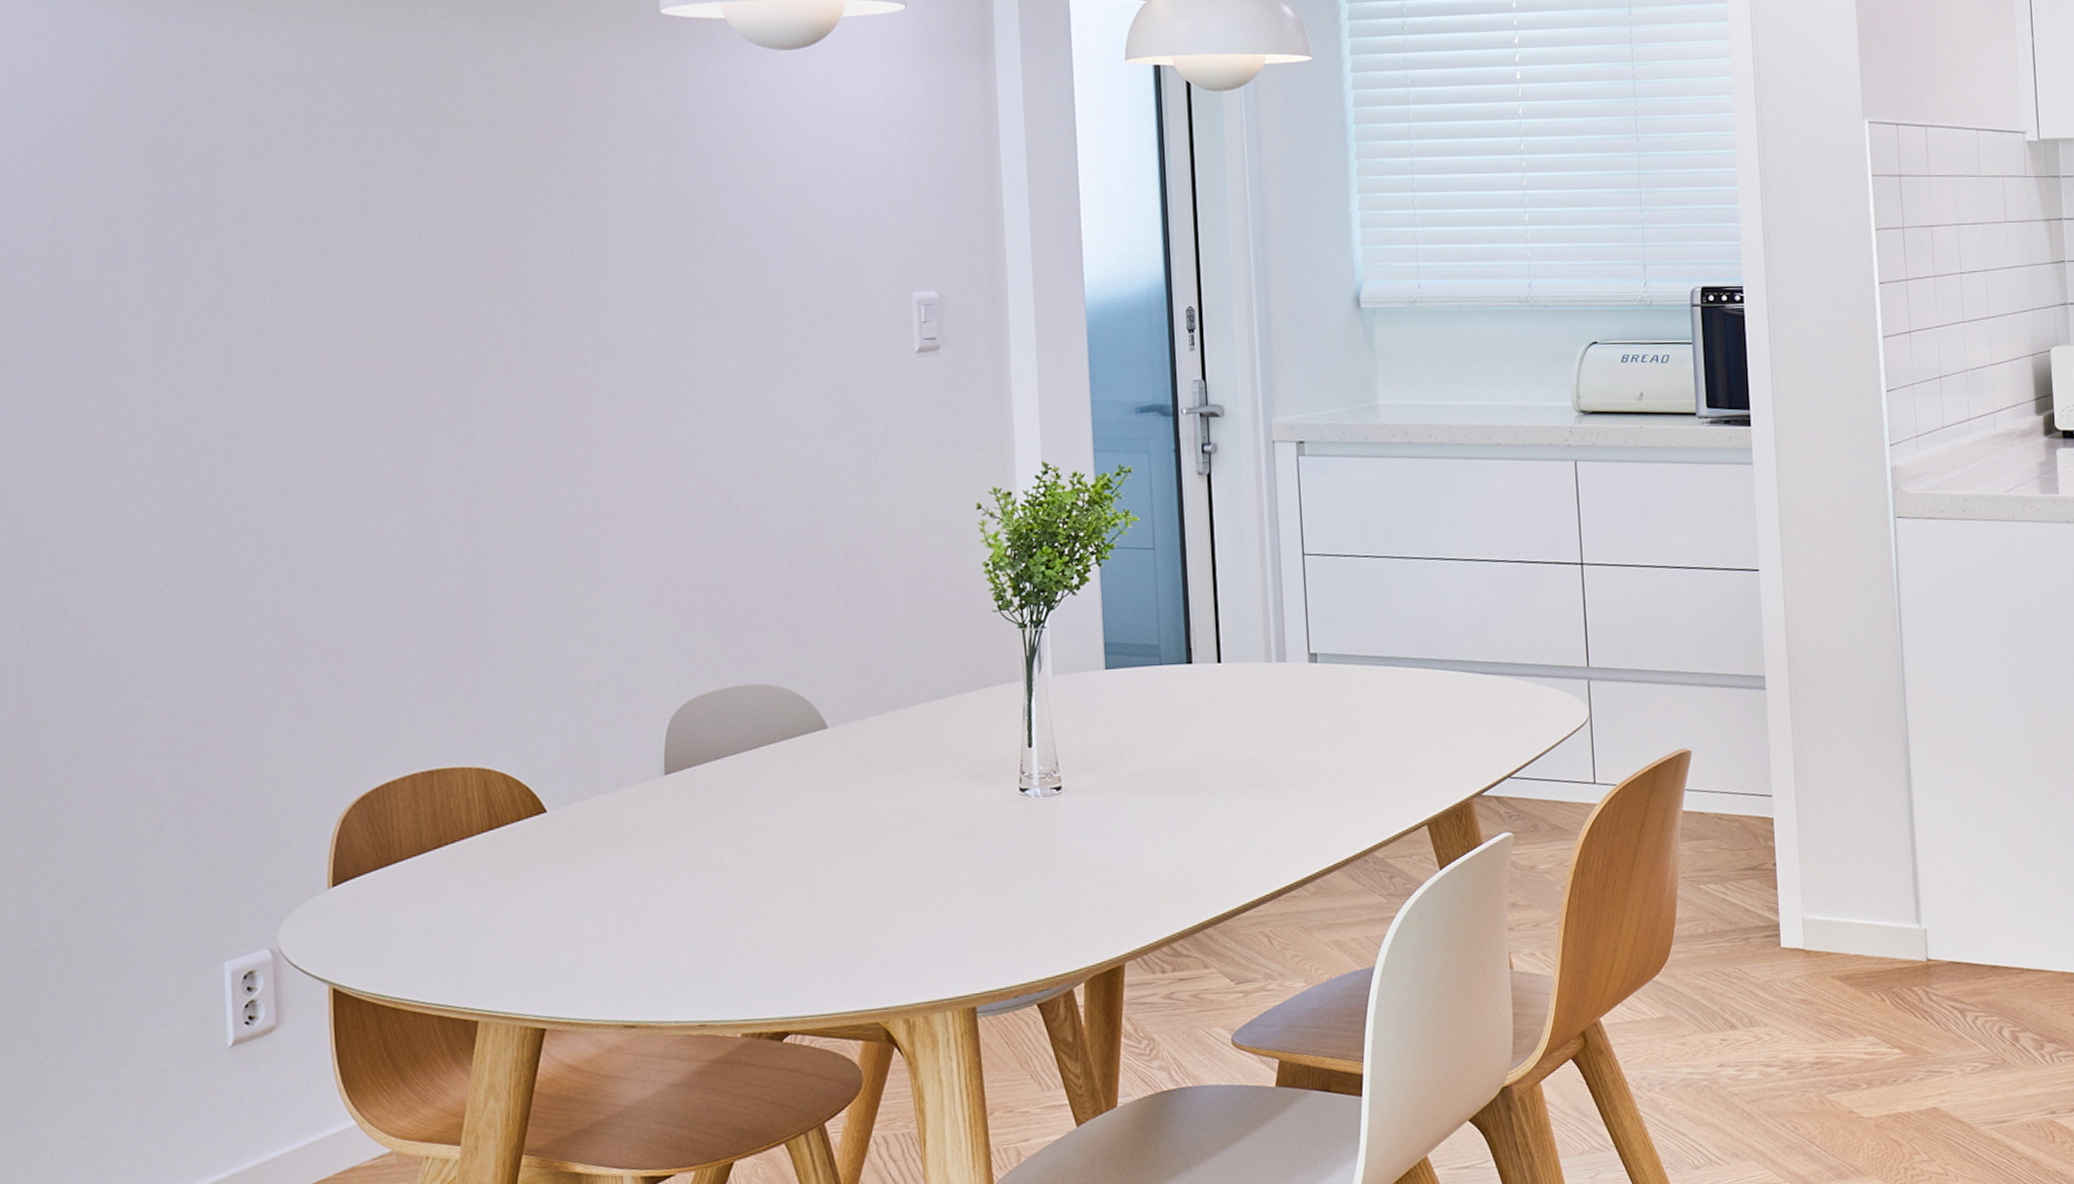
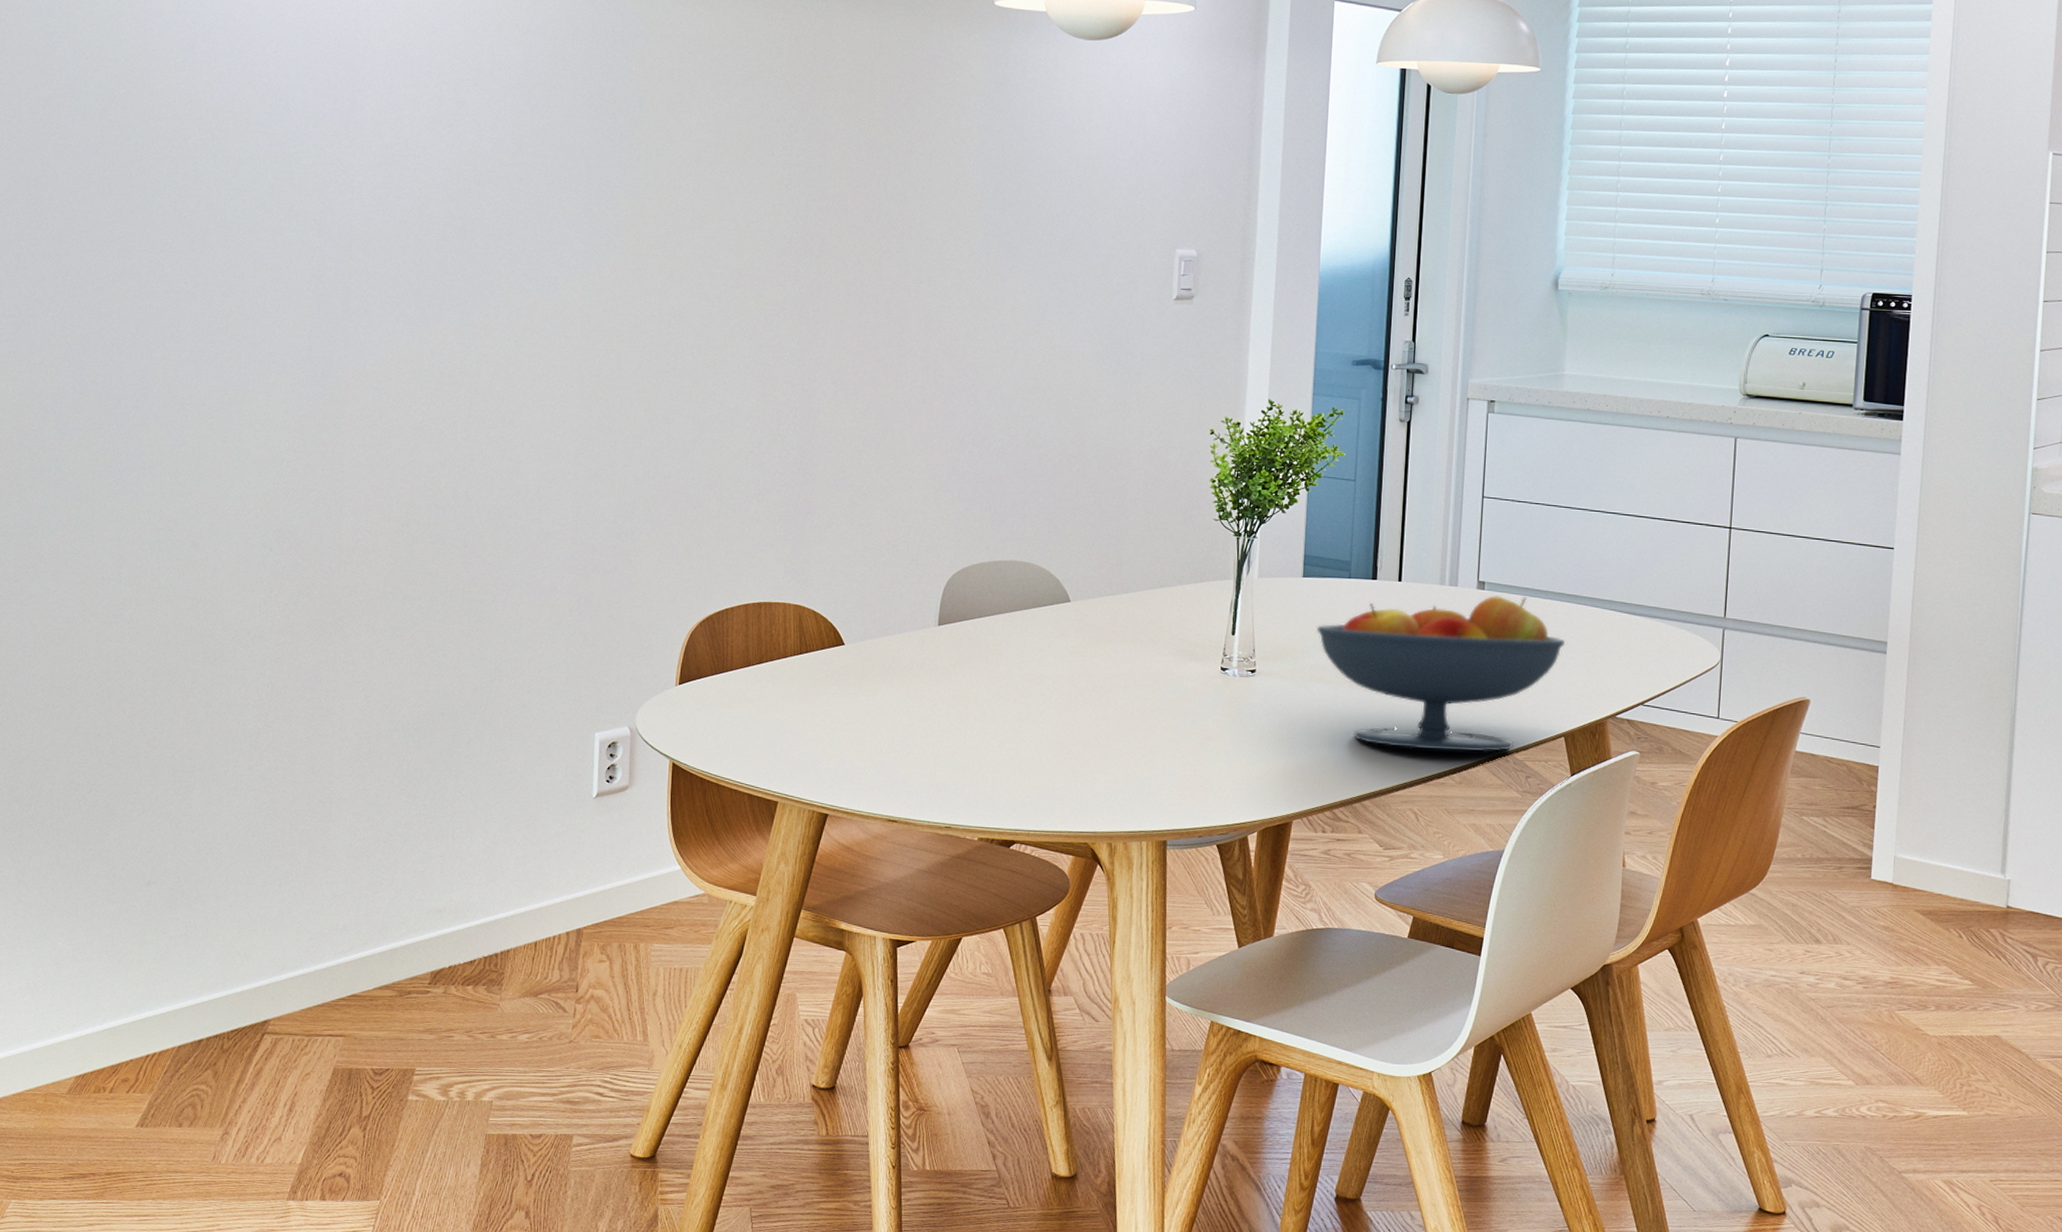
fruit bowl: none [1128,666,1415,860] -> present [1317,595,1565,752]

